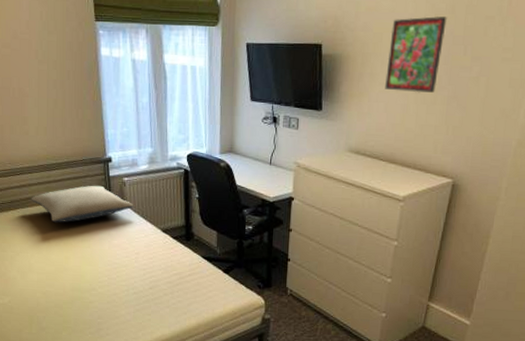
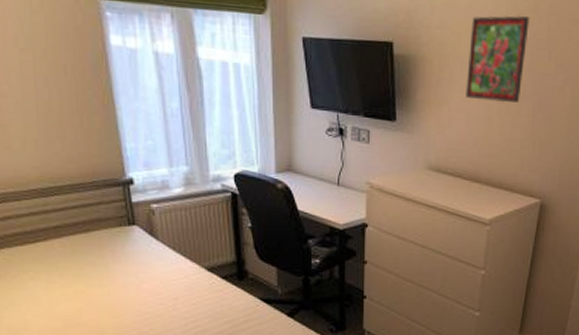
pillow: present [31,185,134,223] -> none [20,214,167,265]

